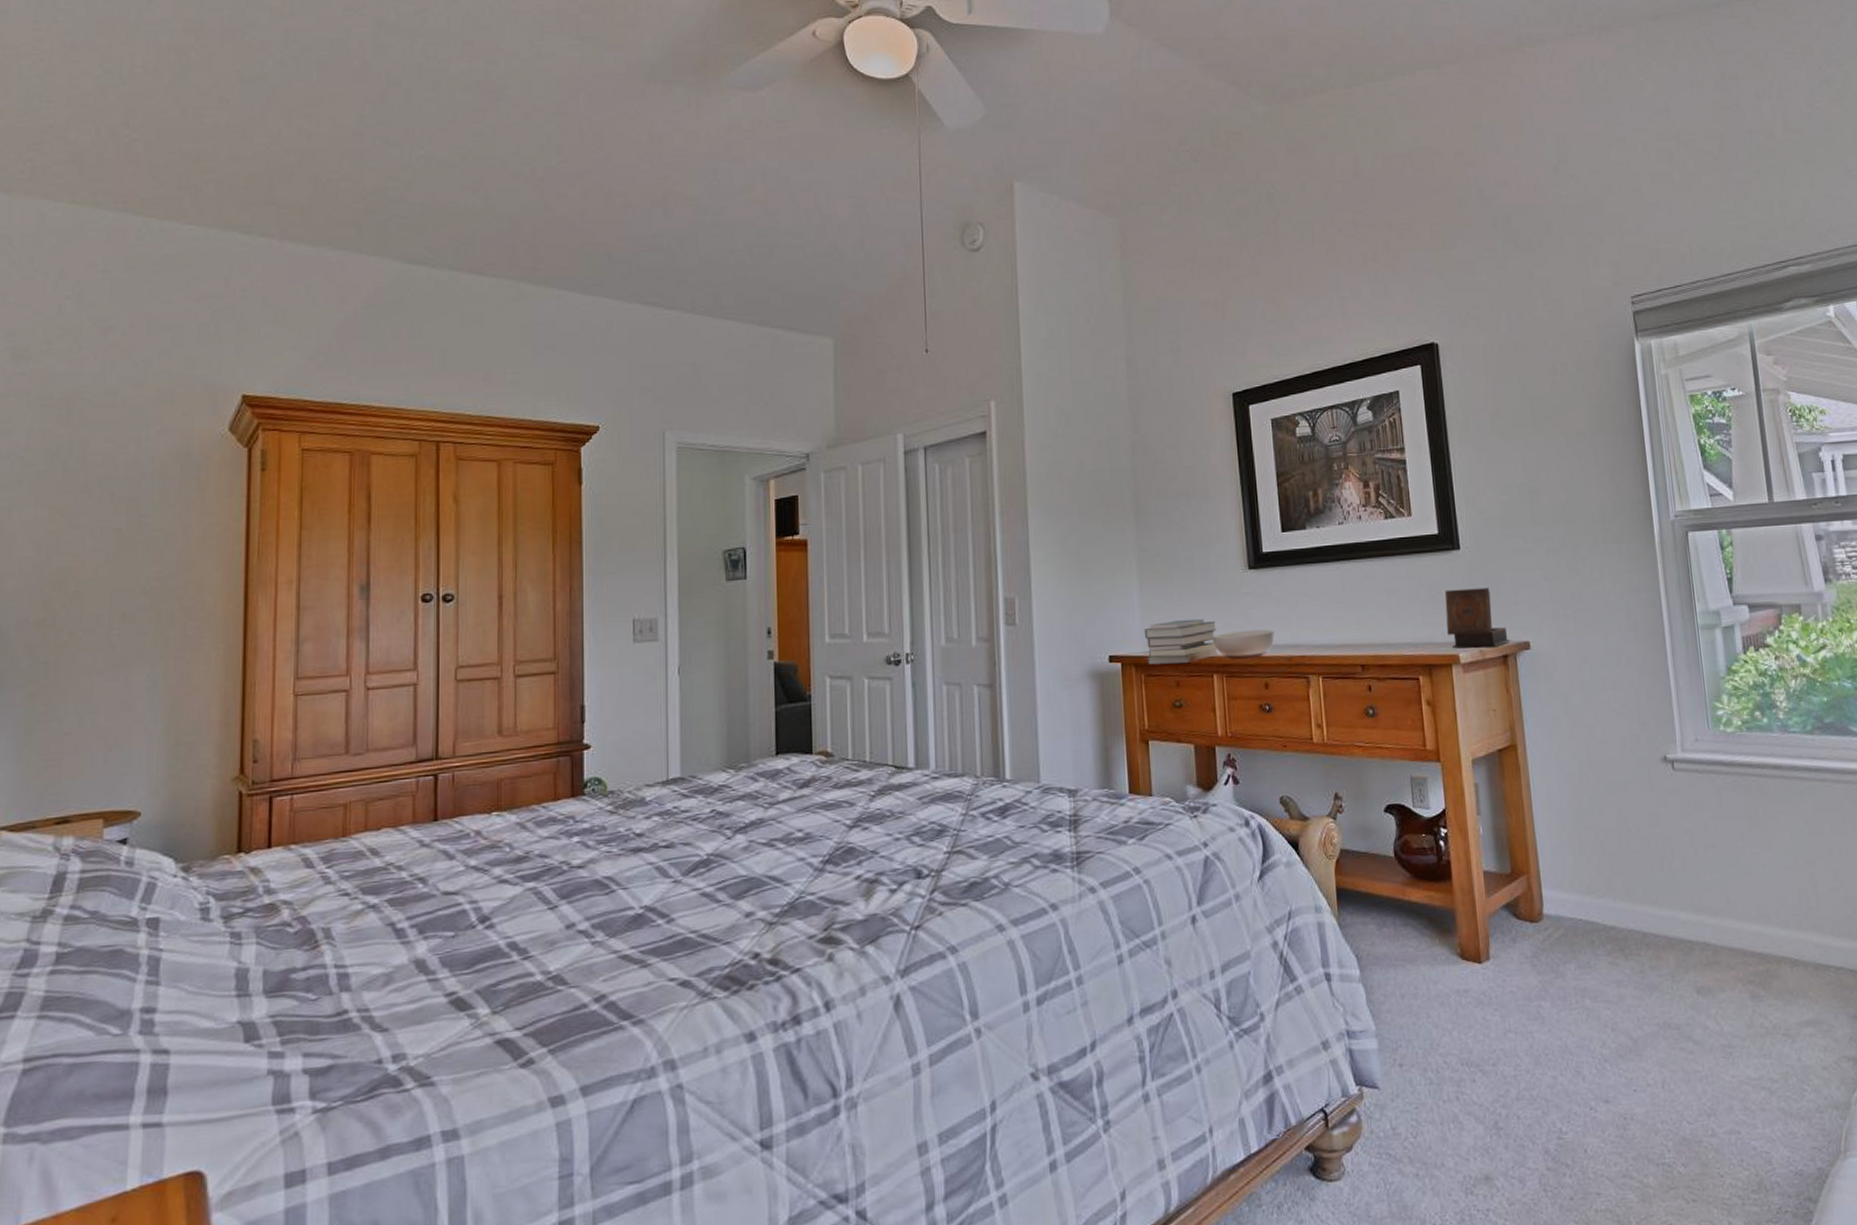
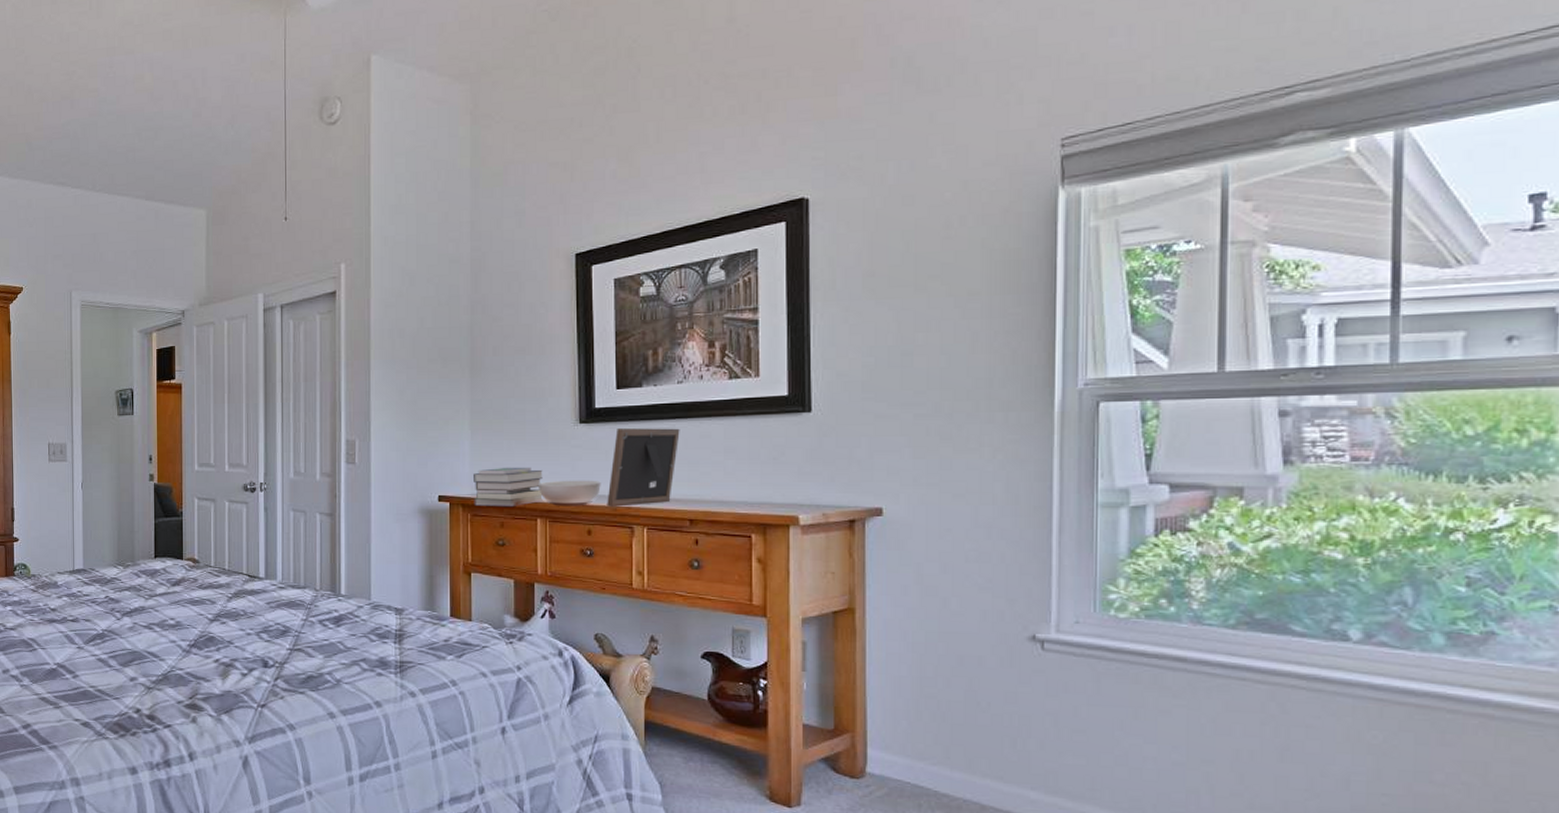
picture frame: none [1281,570,1345,657] -> present [607,428,680,507]
decorative box: present [1445,587,1511,649] -> none [788,451,861,512]

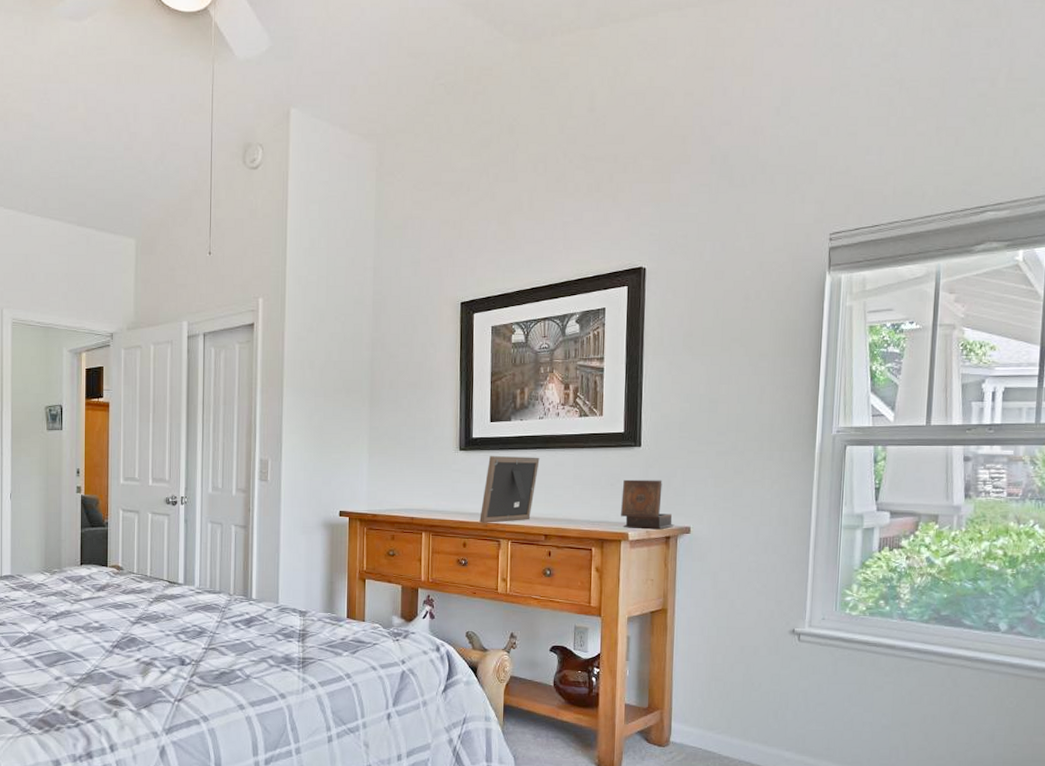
books: present [474,467,543,507] -> none [369,487,428,522]
bowl: present [537,480,602,506] -> none [423,499,476,522]
decorative box: none [788,451,861,512] -> present [621,479,675,530]

